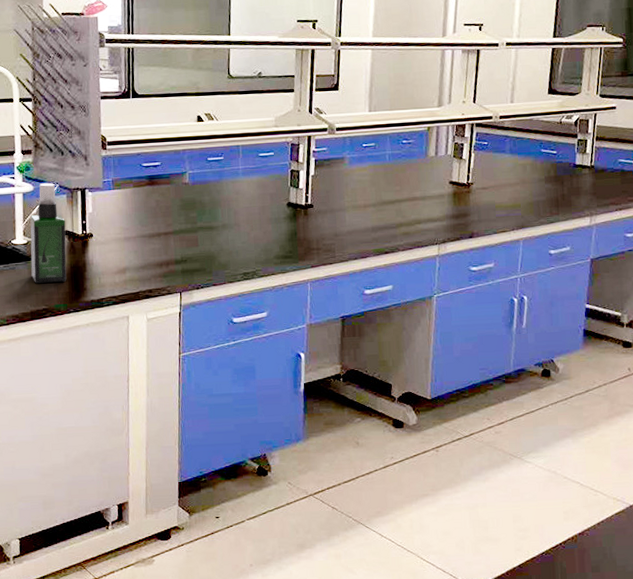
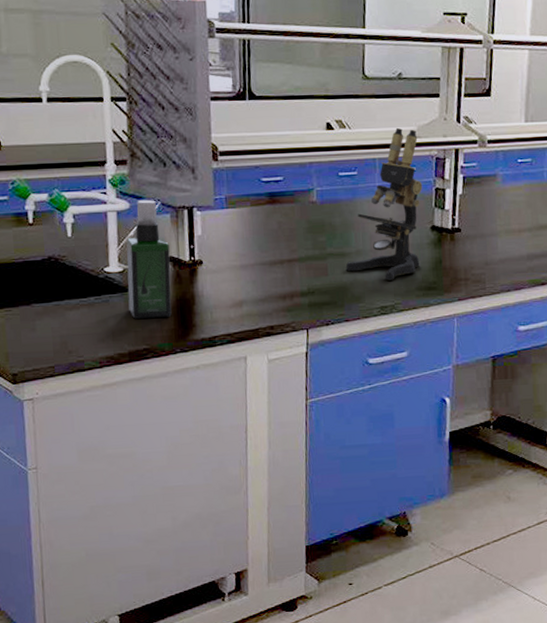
microscope: none [213,118,280,250] -> present [345,127,423,281]

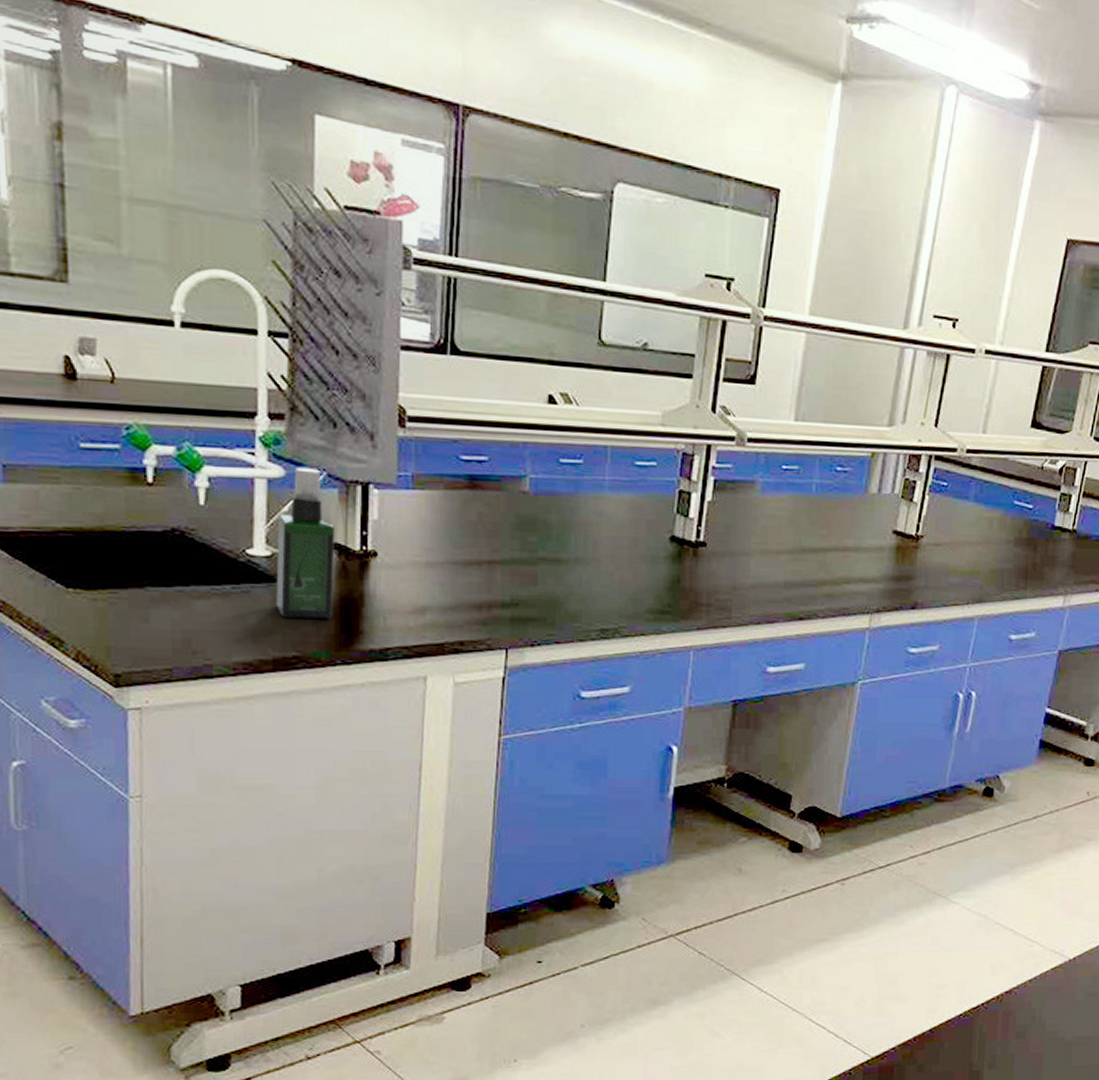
microscope: present [345,127,423,281] -> none [560,410,664,598]

